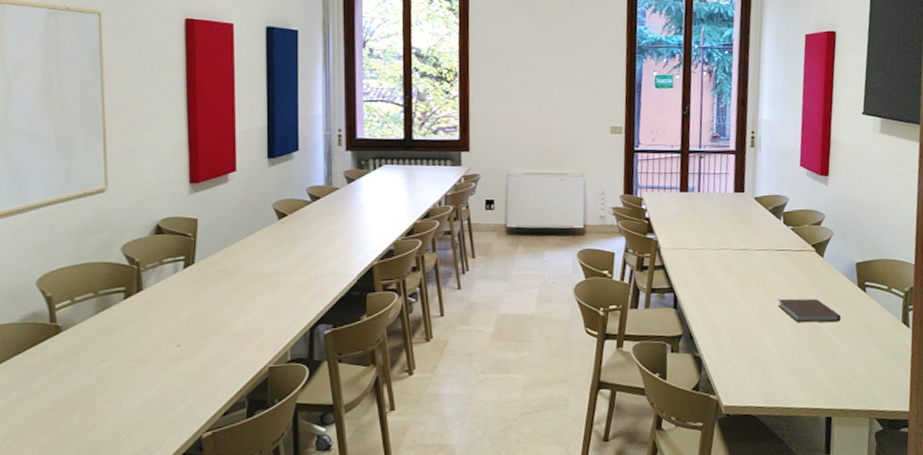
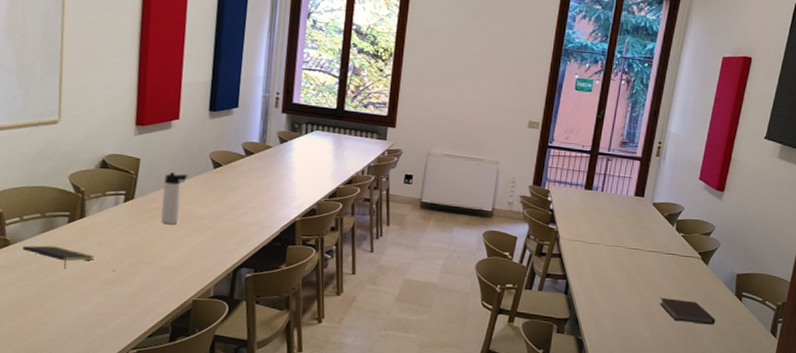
notepad: none [76,326,156,349] -> present [22,245,95,268]
thermos bottle: none [226,229,252,287] -> present [161,172,189,225]

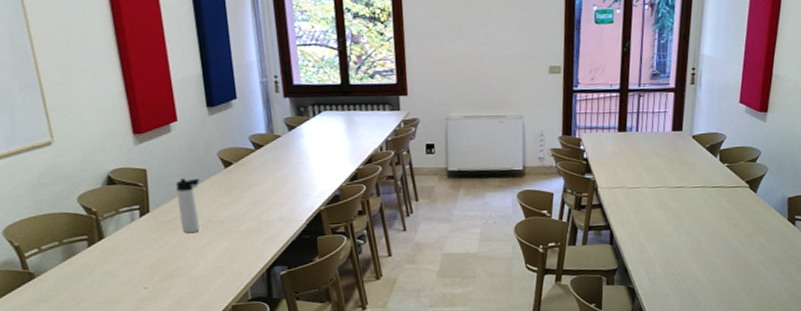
notepad: present [22,245,95,268] -> none [48,272,124,292]
notebook: present [659,297,716,325] -> none [709,232,770,255]

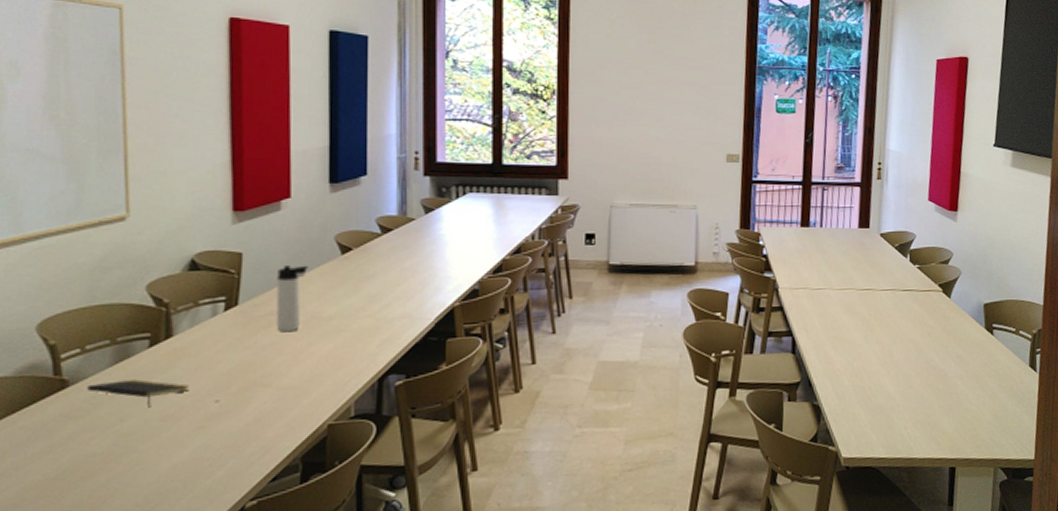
notepad: none [48,272,124,292] -> present [87,379,190,406]

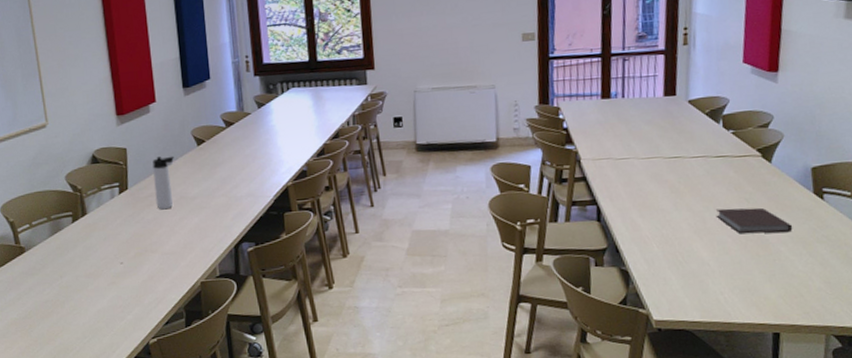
notepad: present [87,379,190,406] -> none [37,247,102,266]
notebook: none [901,341,968,368] -> present [715,207,793,234]

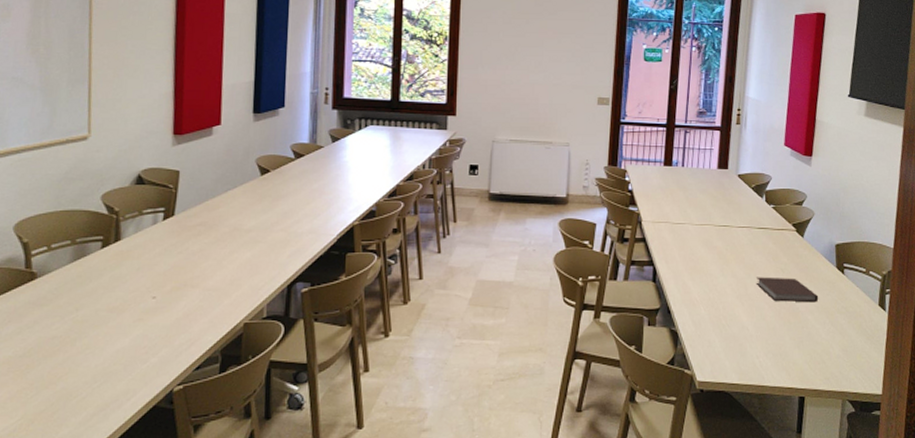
thermos bottle: present [152,156,175,210] -> none [205,183,234,241]

